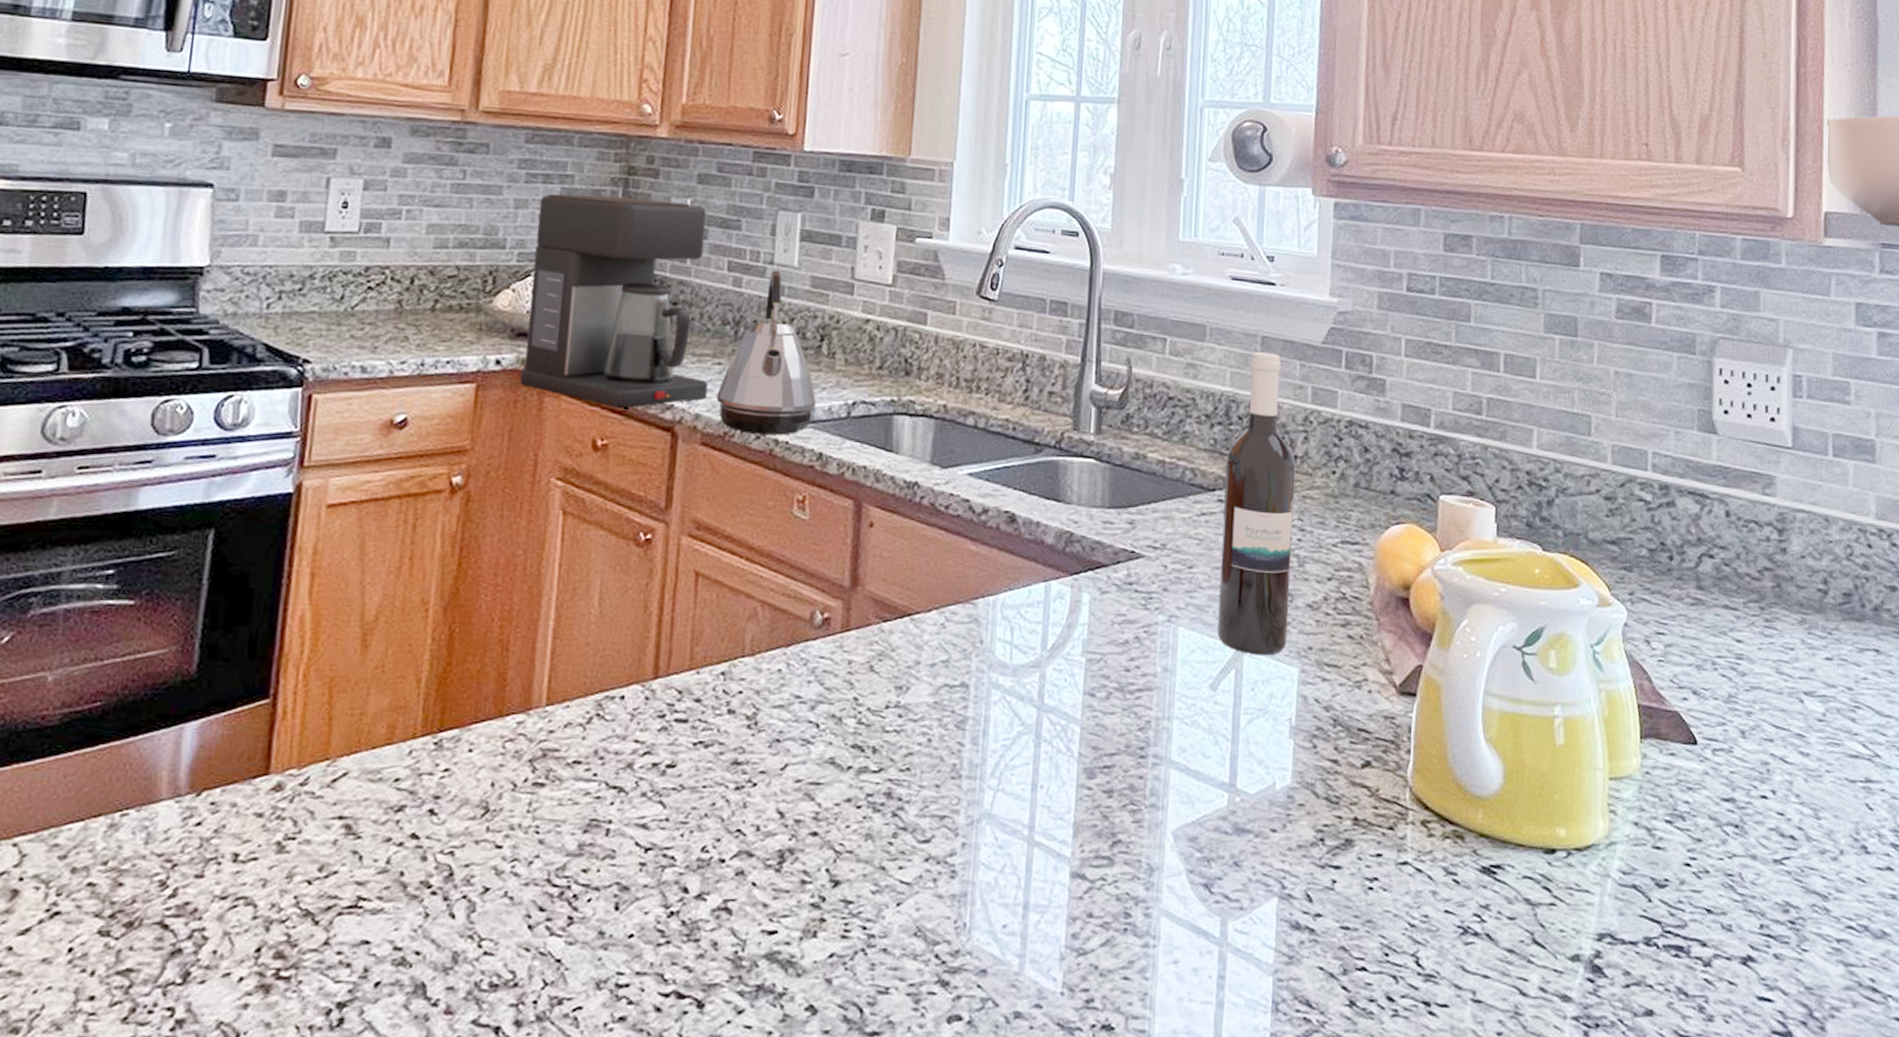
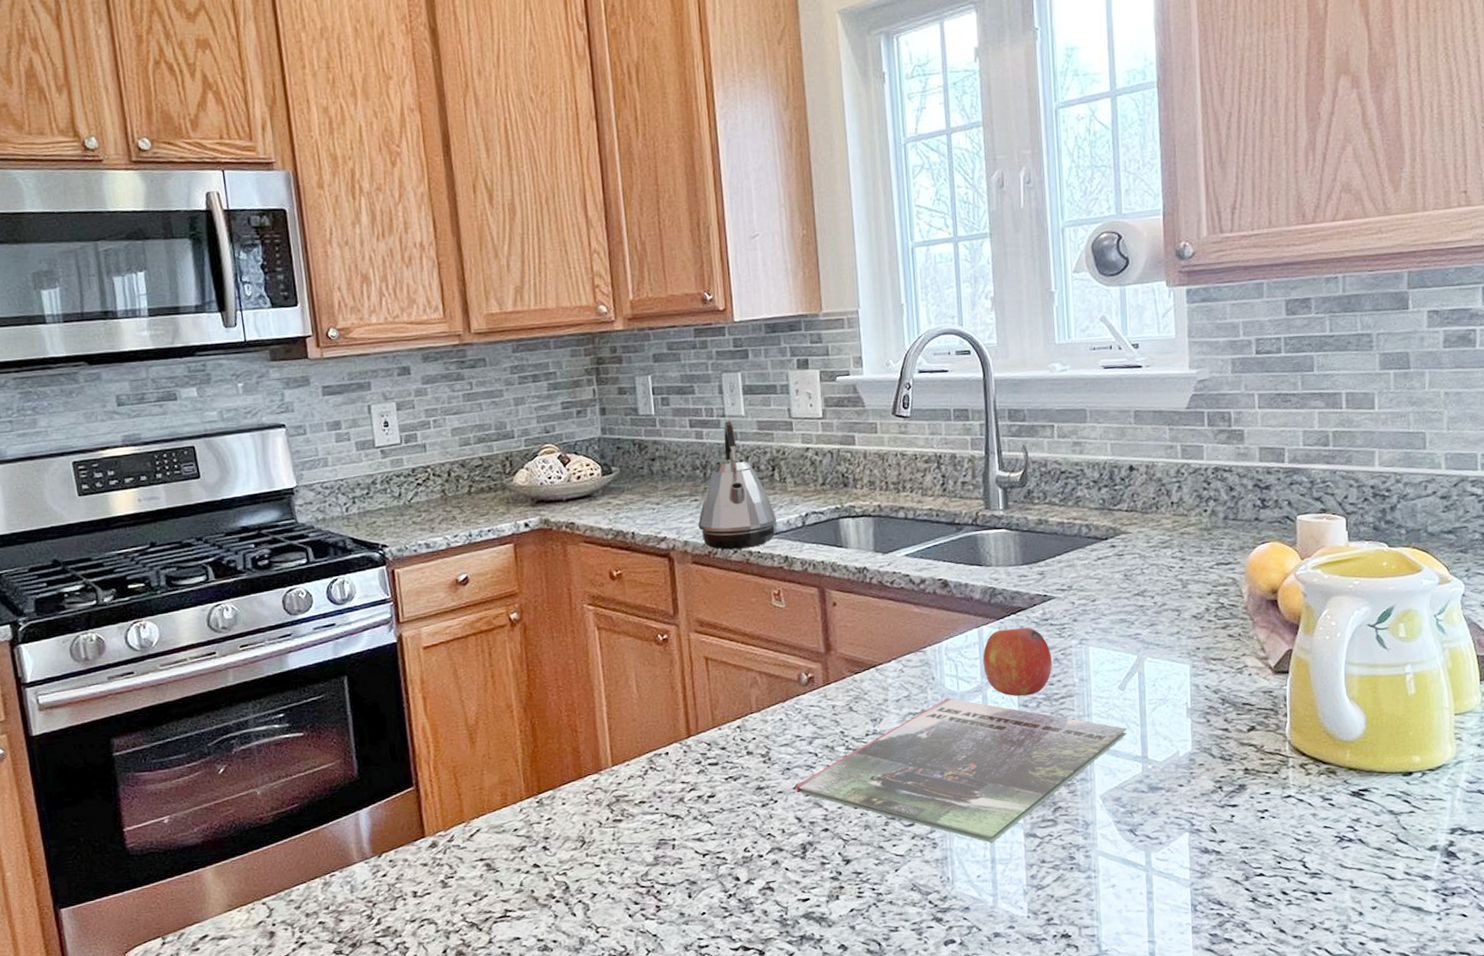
coffee maker: present [520,193,708,409] -> none [533,379,691,546]
magazine: none [784,671,1214,881] -> present [796,698,1127,843]
fruit: none [1045,588,1132,682] -> present [982,627,1052,696]
wine bottle: present [1217,352,1296,656] -> none [1114,423,1178,660]

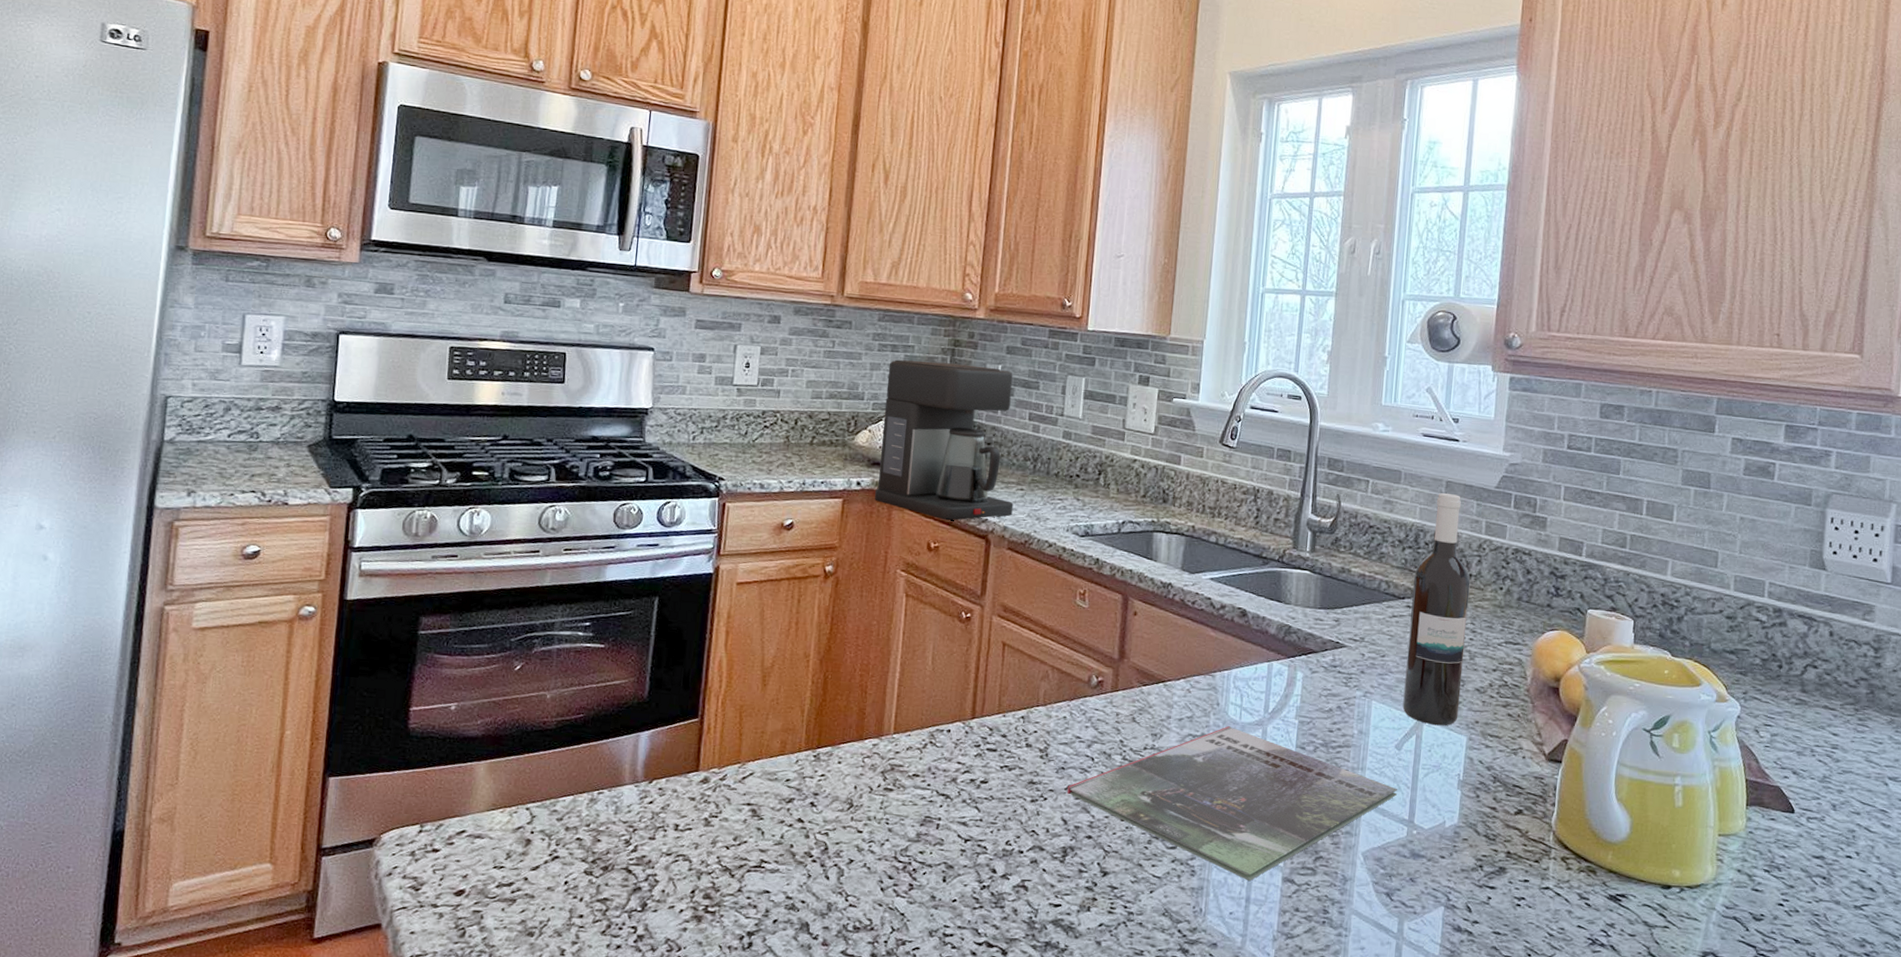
coffee maker: none [533,379,691,546] -> present [875,359,1014,521]
kettle: present [698,421,777,550] -> none [1019,420,1095,545]
fruit: present [982,627,1052,696] -> none [1267,668,1335,739]
wine bottle: none [1114,423,1178,660] -> present [1402,493,1471,726]

